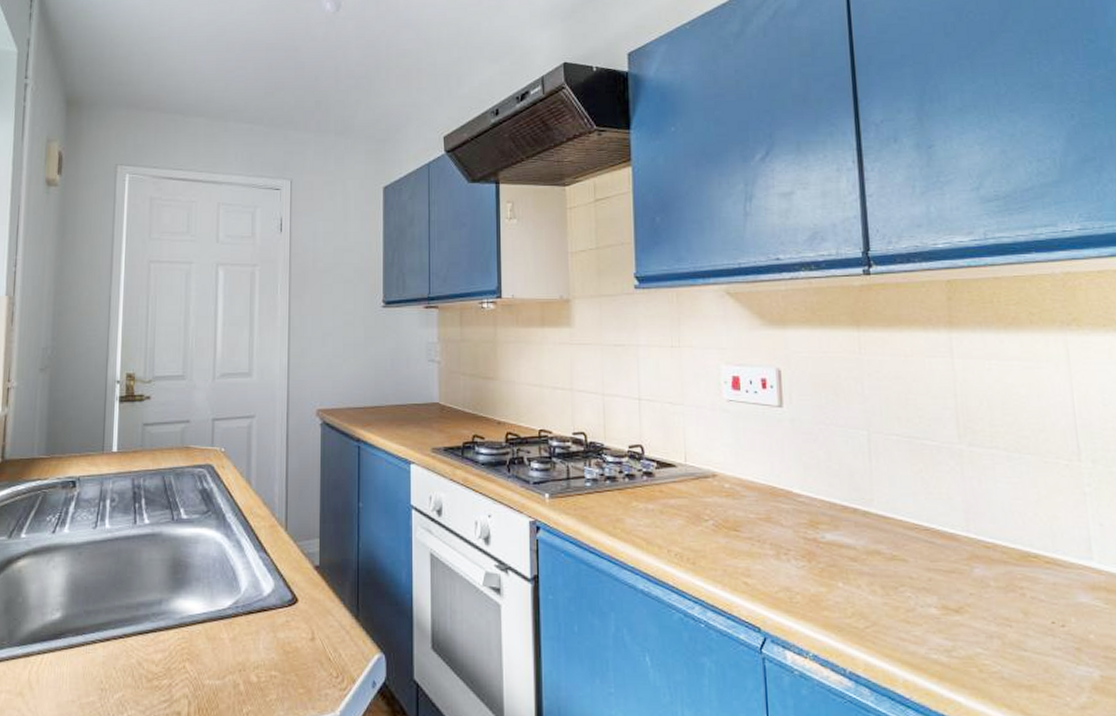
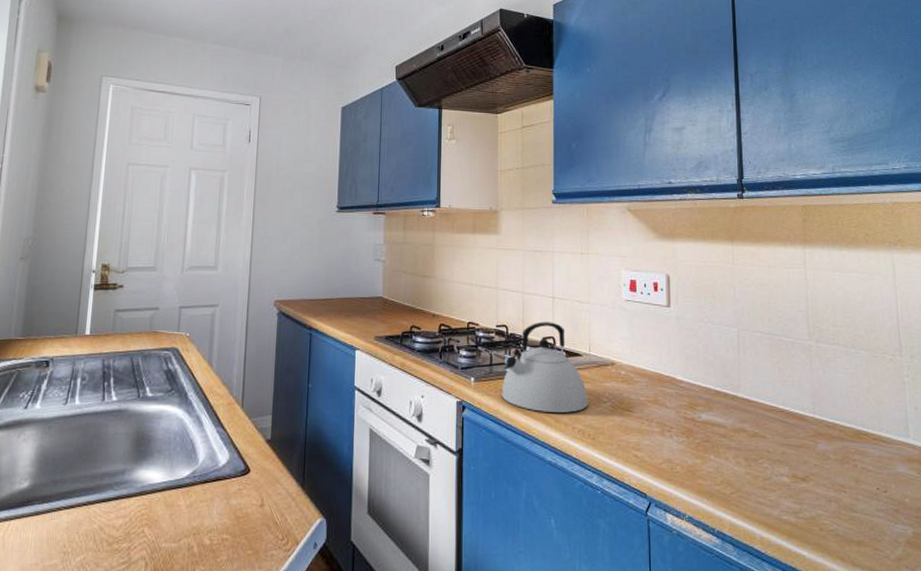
kettle: none [581,427,686,533] -> present [501,322,589,413]

